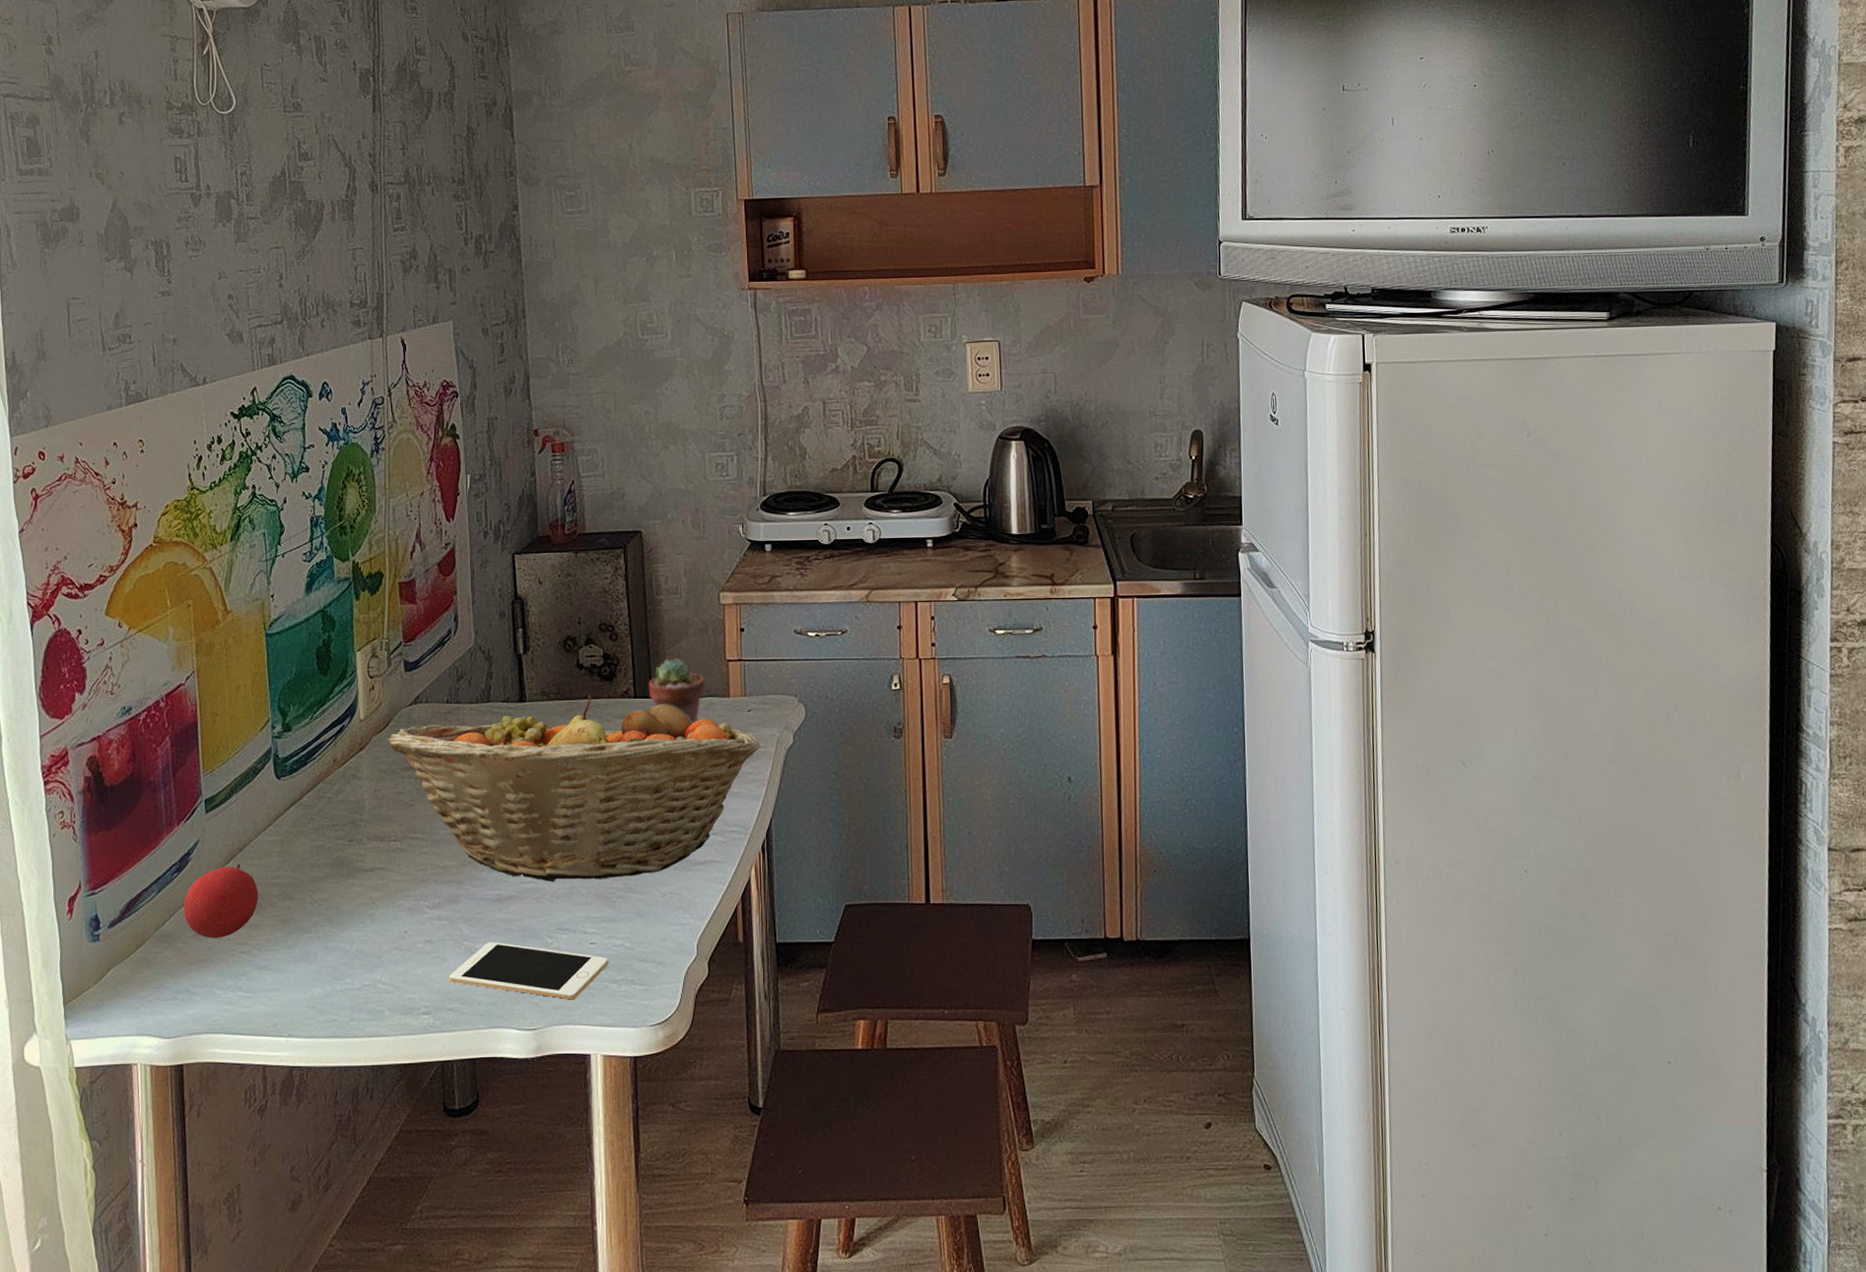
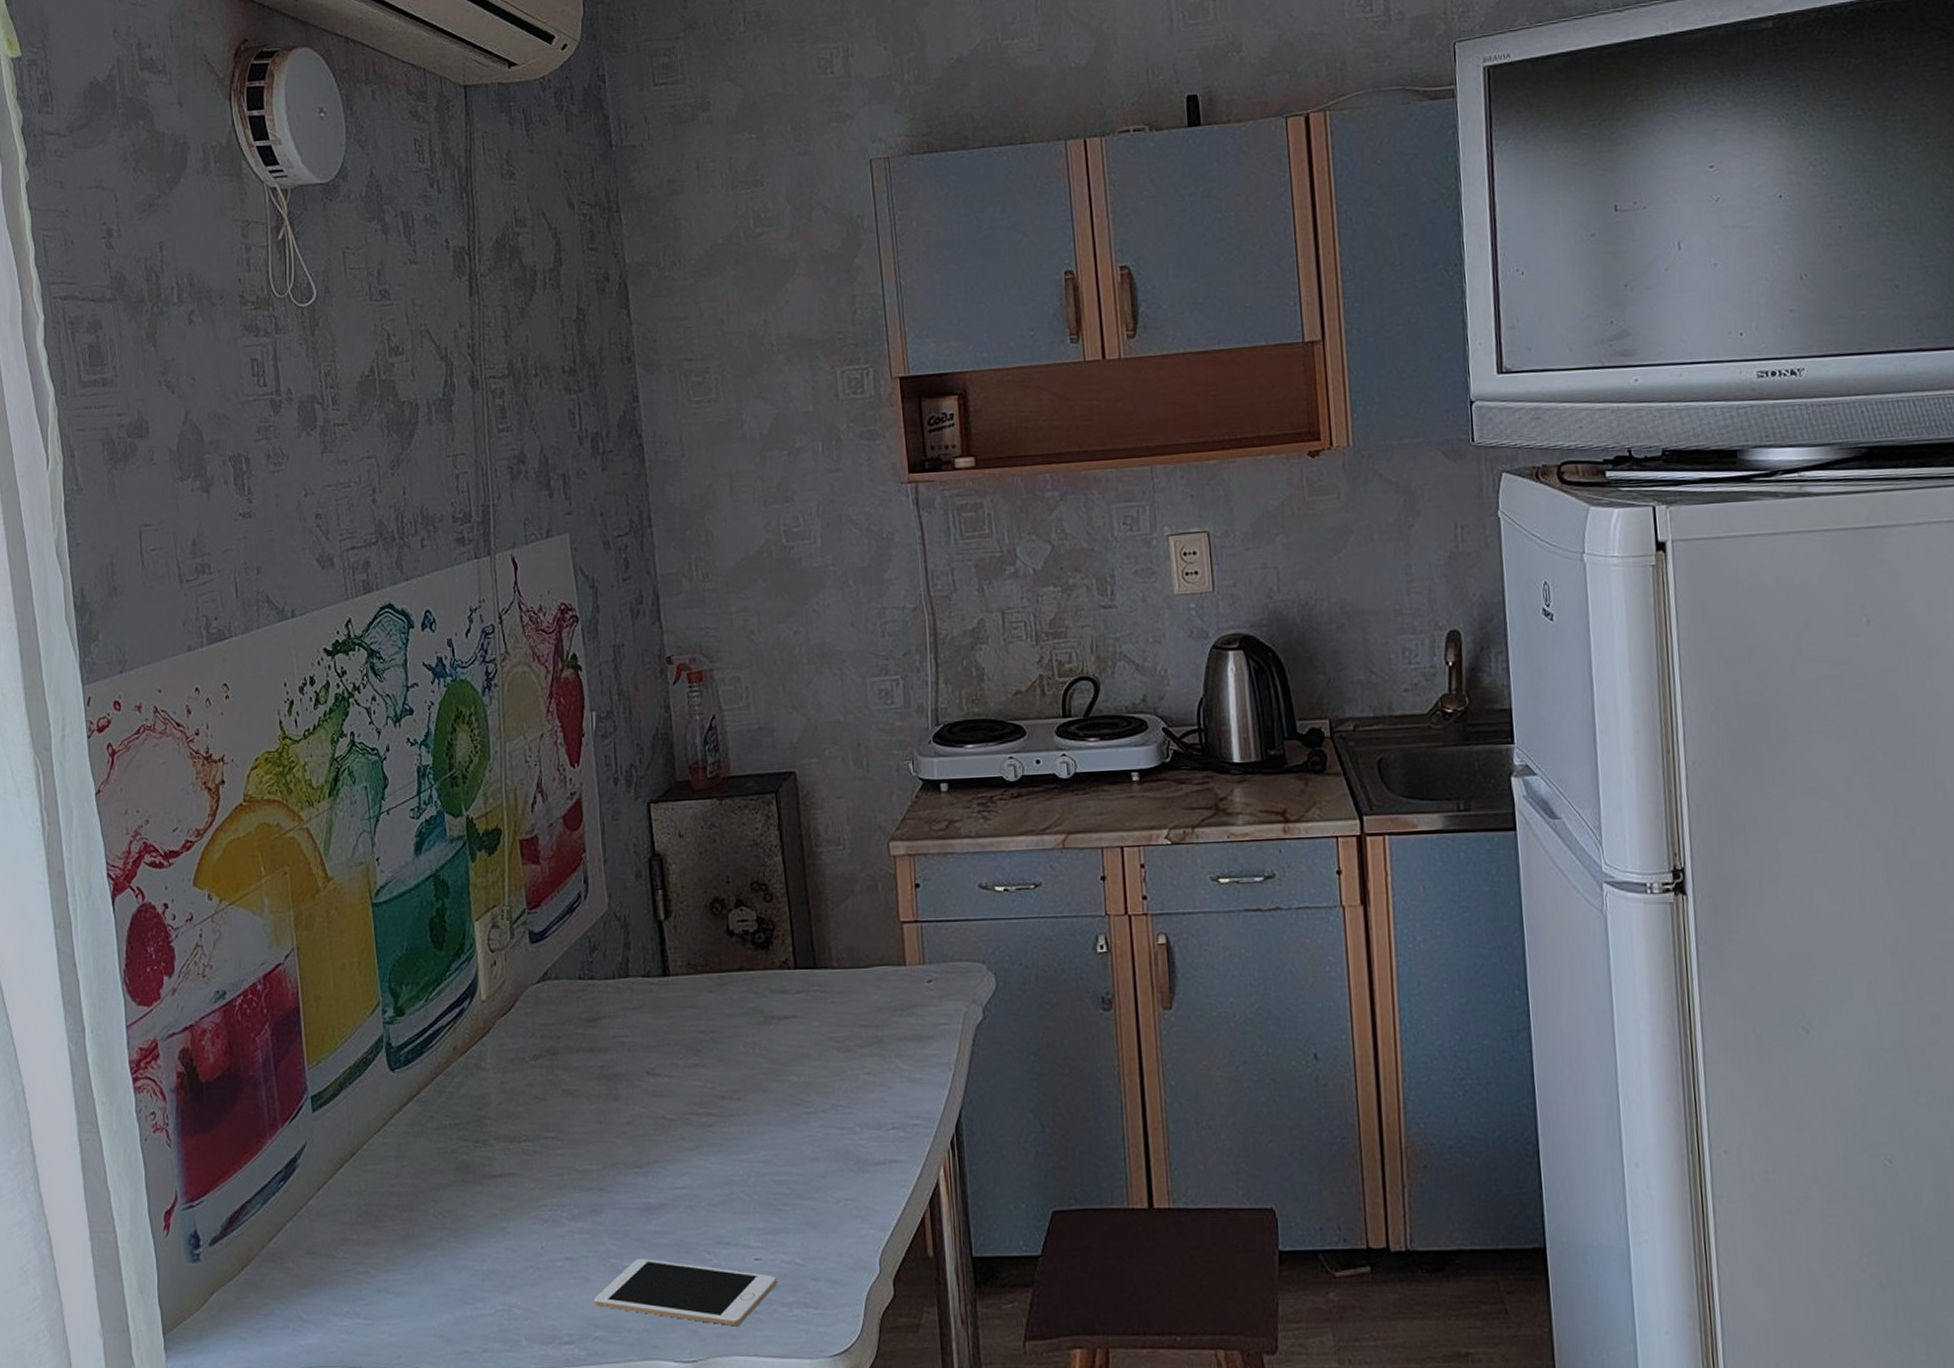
fruit: present [183,863,258,939] -> none [291,1169,375,1257]
fruit basket: present [387,694,760,881] -> none [513,965,944,1187]
potted succulent: present [648,658,705,725] -> none [810,921,876,999]

